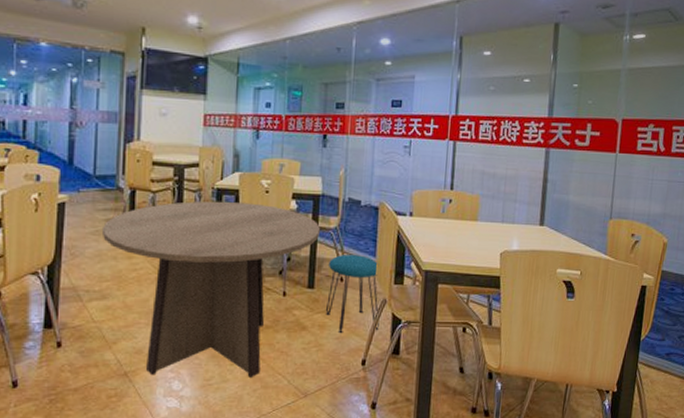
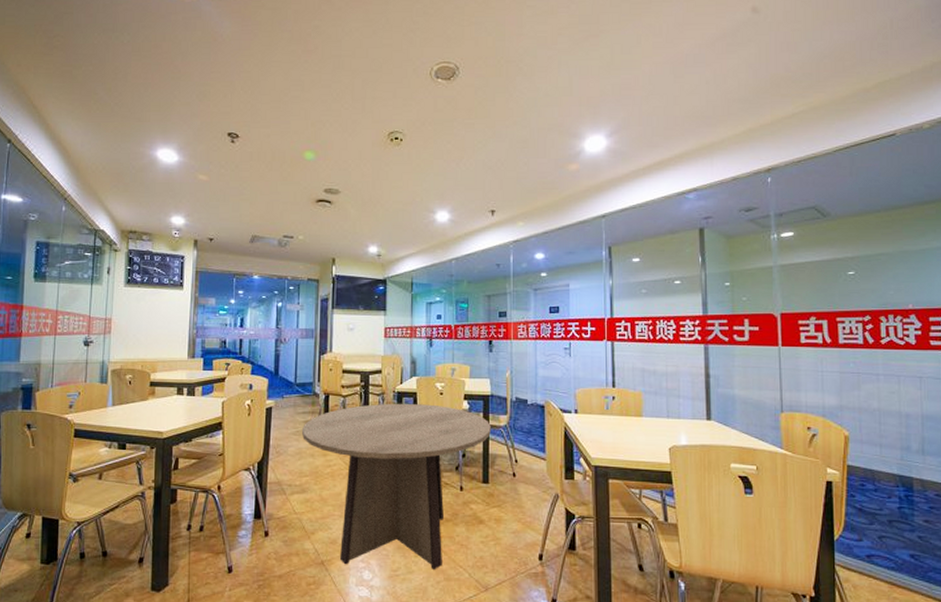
stool: present [325,254,379,334] -> none [500,450,553,528]

